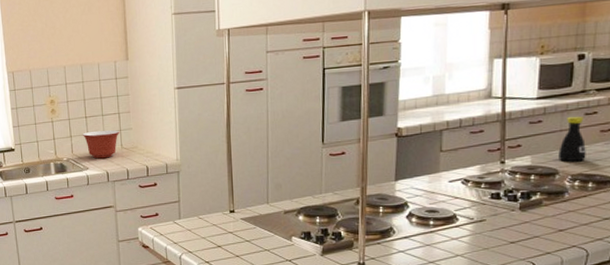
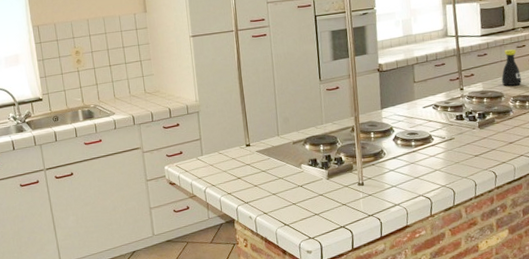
mixing bowl: present [82,130,120,159] -> none [107,76,143,104]

